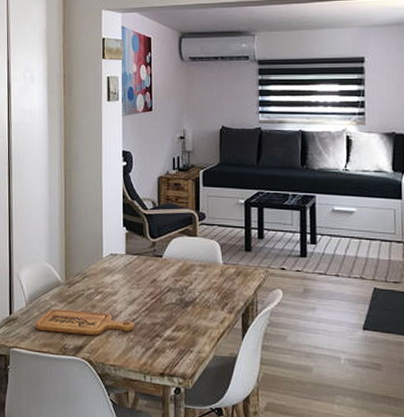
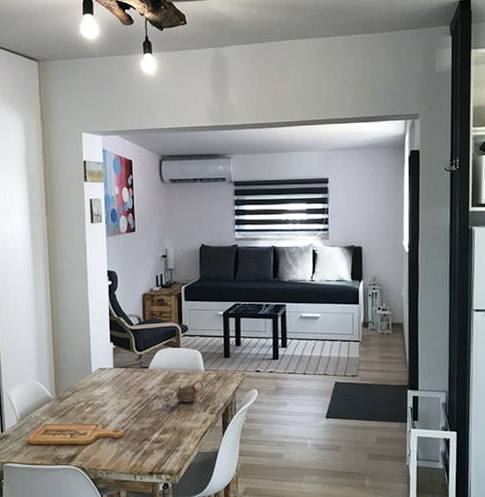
cup: none [190,274,222,299] -> present [175,380,204,403]

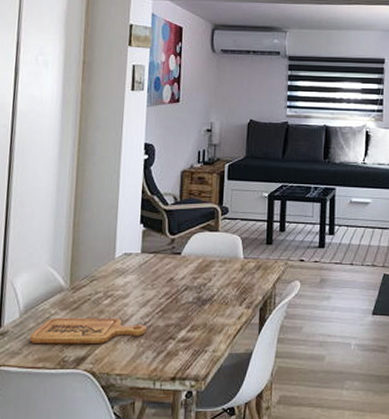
cup: present [175,380,204,403] -> none [208,269,242,295]

